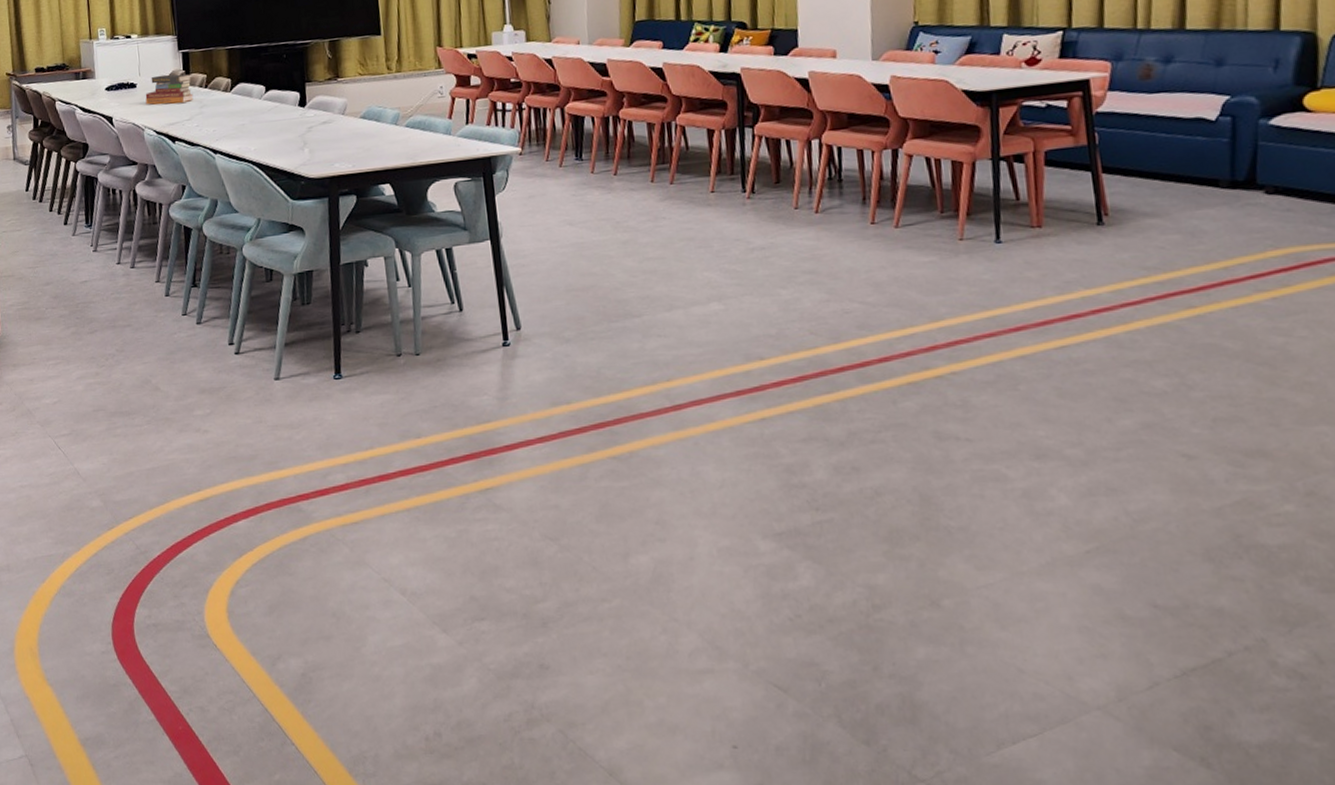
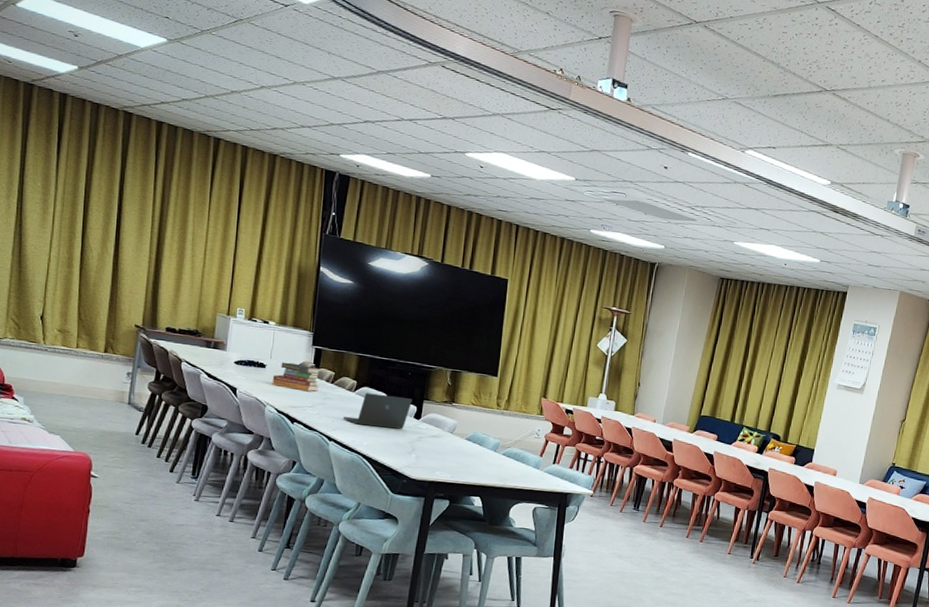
laptop: none [223,85,294,129] -> present [342,392,412,429]

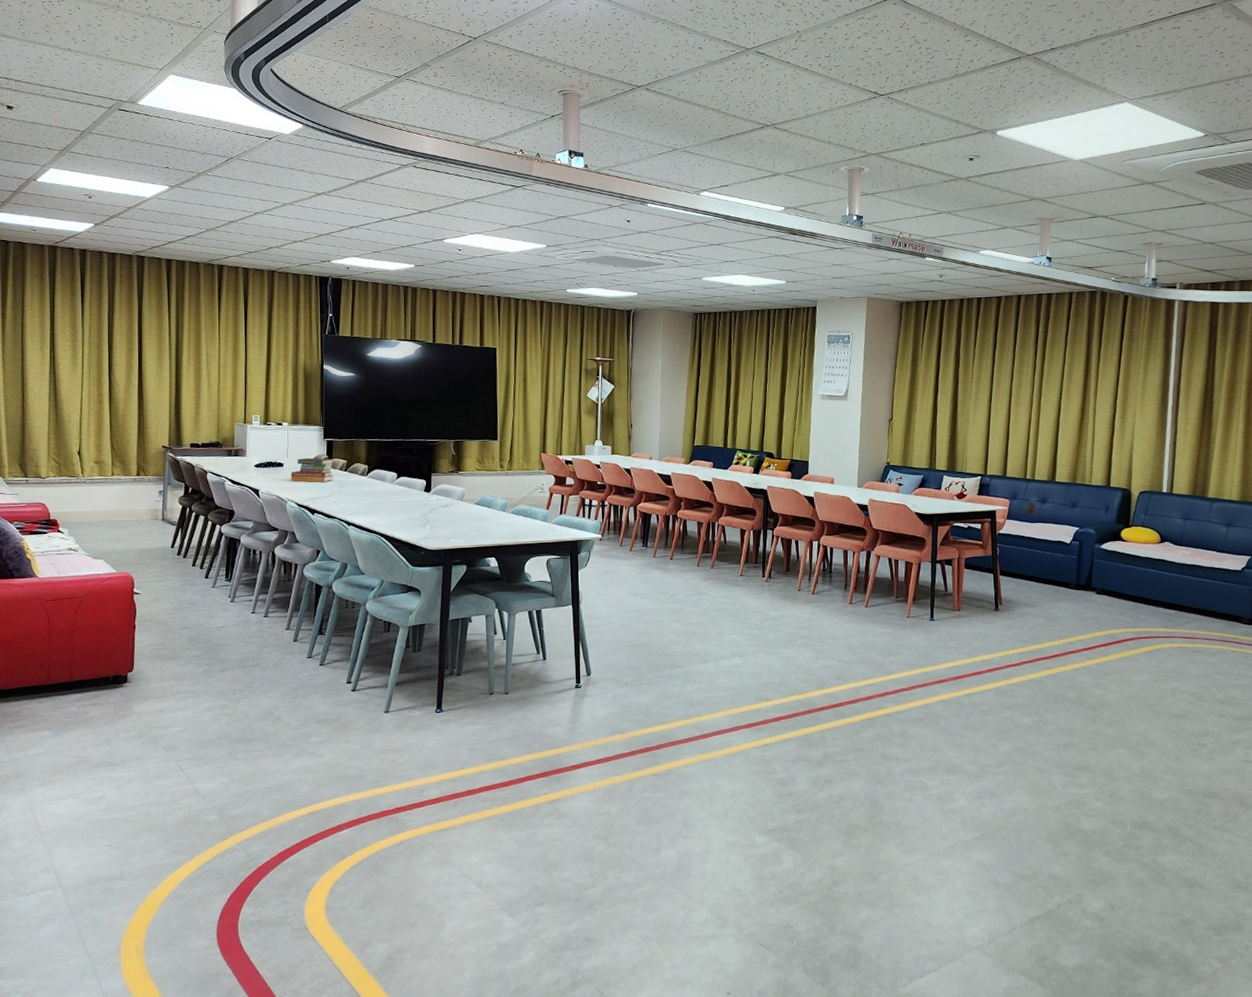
laptop: present [342,392,412,429] -> none [358,473,421,506]

